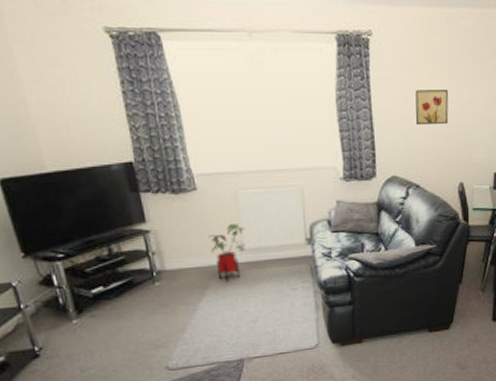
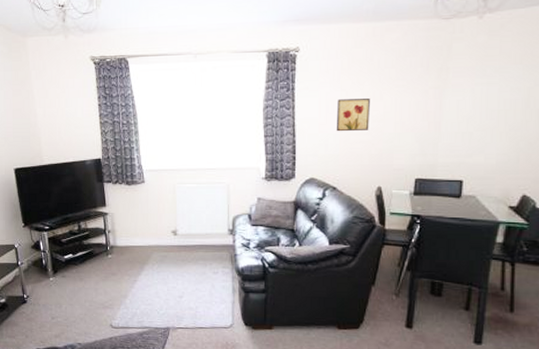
house plant: present [209,224,245,282] -> none [151,212,179,261]

